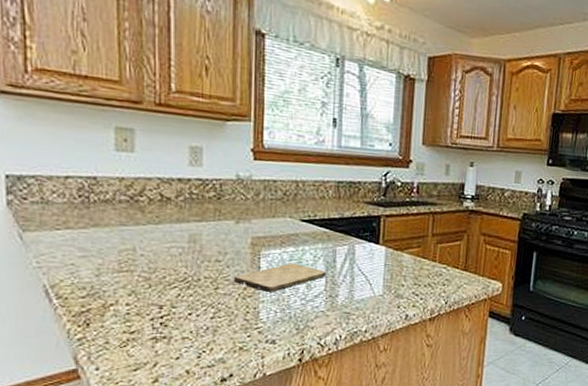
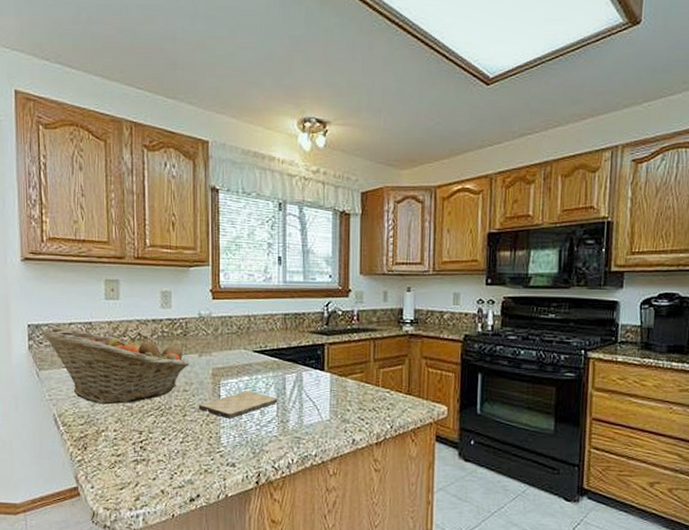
fruit basket: none [24,179,224,275] -> present [40,327,190,405]

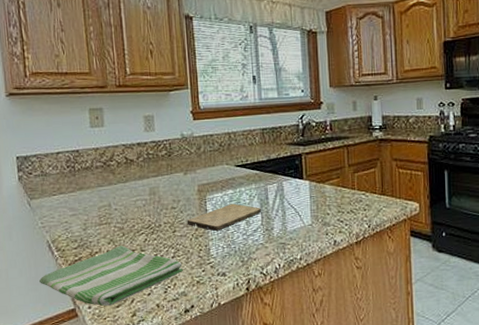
fruit basket: present [40,327,190,405] -> none [29,156,176,228]
dish towel: none [42,426,191,487] -> present [38,246,183,306]

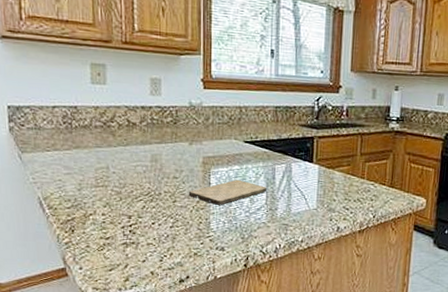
dish towel: present [38,246,183,306] -> none [27,210,181,268]

